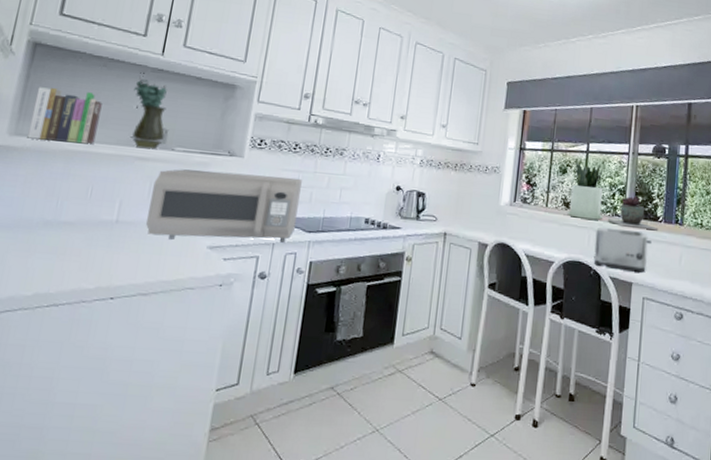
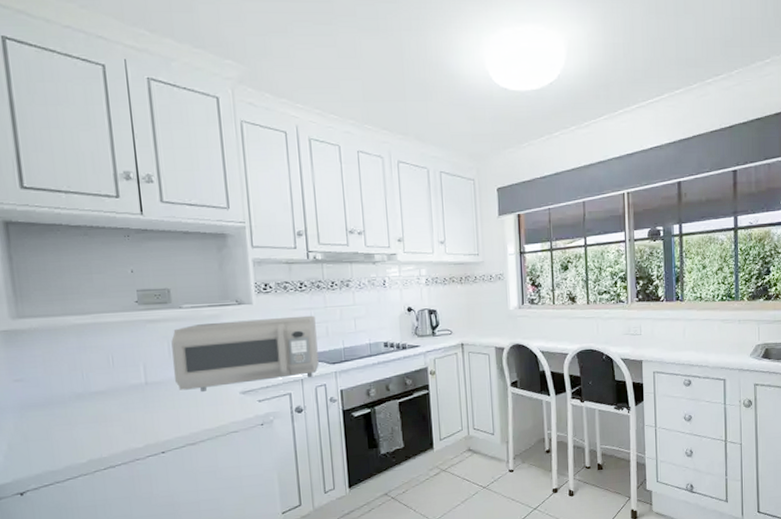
books: present [27,87,102,145] -> none [24,264,100,319]
vase: present [132,78,167,150] -> none [123,241,168,312]
planter: present [566,162,604,220] -> none [573,255,609,310]
toaster: present [594,227,652,273] -> none [603,313,656,351]
succulent plant: present [607,196,659,231] -> none [612,281,661,312]

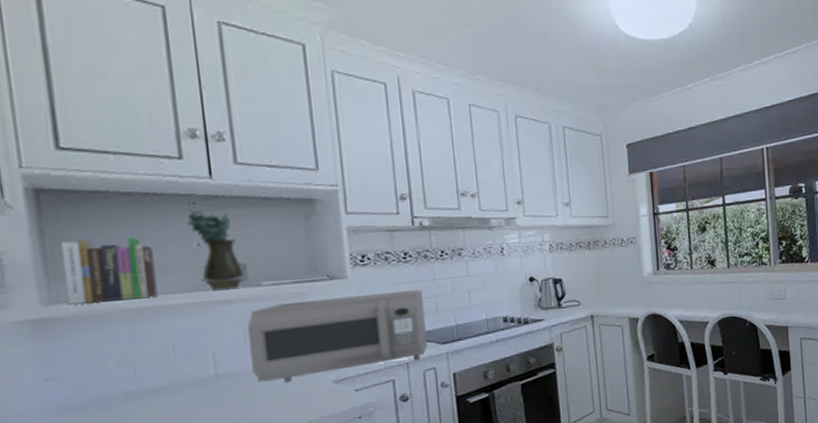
books: none [24,264,100,319] -> present [60,237,158,305]
vase: none [123,241,168,312] -> present [187,210,244,291]

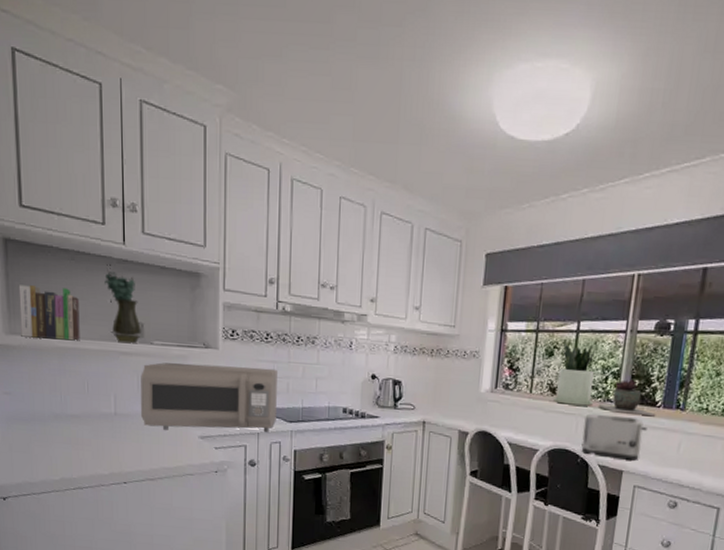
planter: none [712,215,751,275] -> present [552,344,596,406]
toaster: none [745,275,801,317] -> present [581,413,647,461]
succulent plant: none [754,242,806,275] -> present [598,380,656,417]

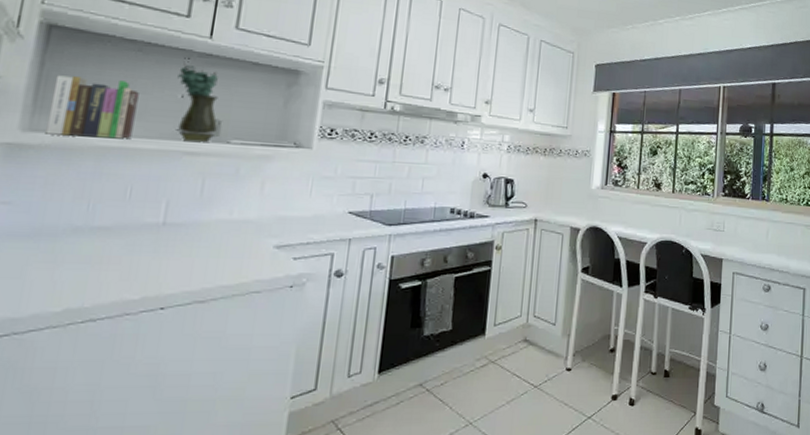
microwave: present [140,362,277,432] -> none [199,163,380,242]
planter: present [552,344,596,406] -> none [657,144,694,200]
toaster: present [581,413,647,461] -> none [685,206,740,248]
succulent plant: present [598,380,656,417] -> none [697,175,747,208]

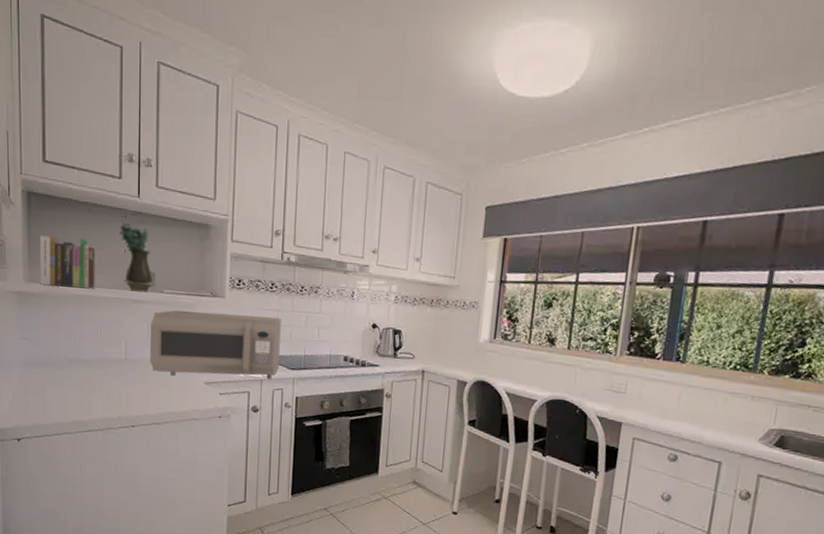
microwave: none [199,163,380,242] -> present [149,310,281,379]

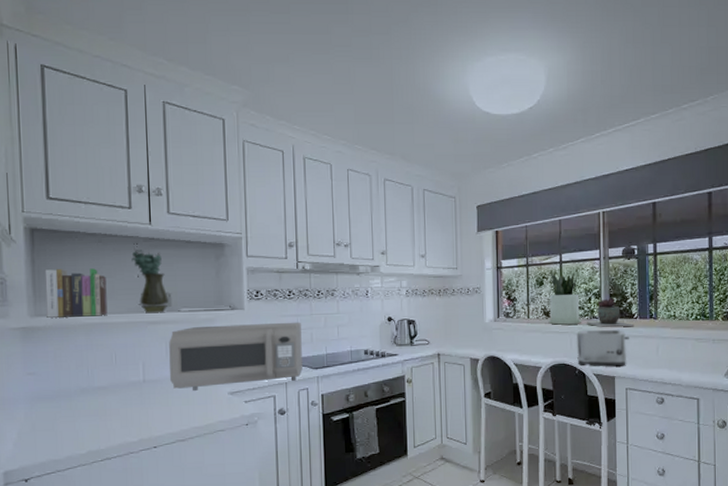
planter: none [551,295,595,358] -> present [547,272,582,325]
toaster: none [580,364,647,413] -> present [577,329,629,367]
succulent plant: none [596,331,656,369] -> present [586,298,635,328]

